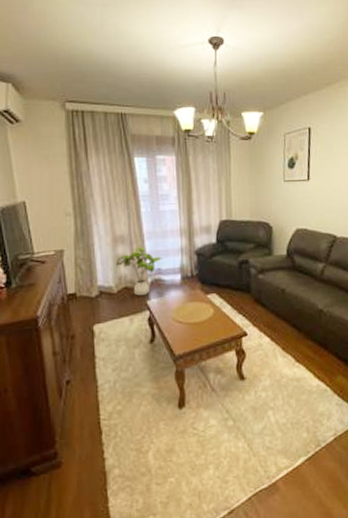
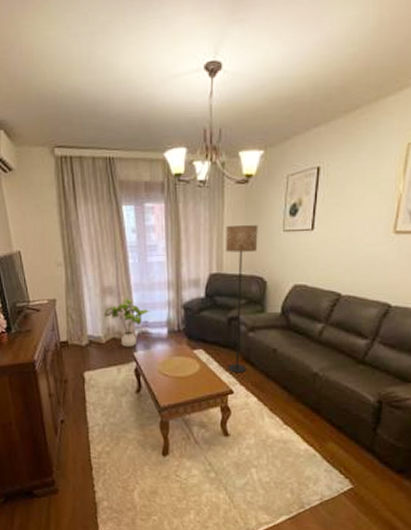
floor lamp: none [233,176,263,315] -> present [225,225,258,373]

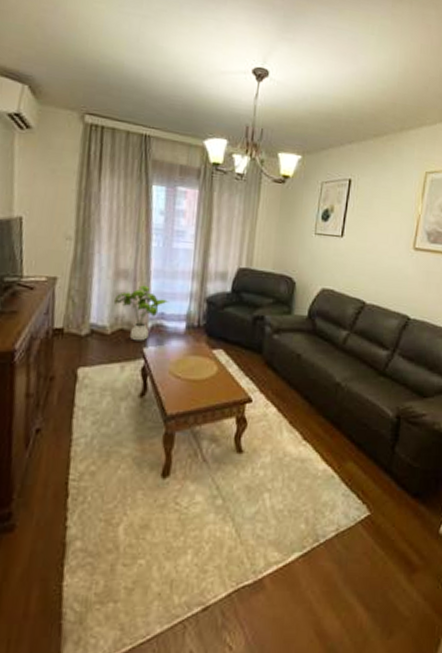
floor lamp: present [225,225,258,373] -> none [247,222,291,379]

